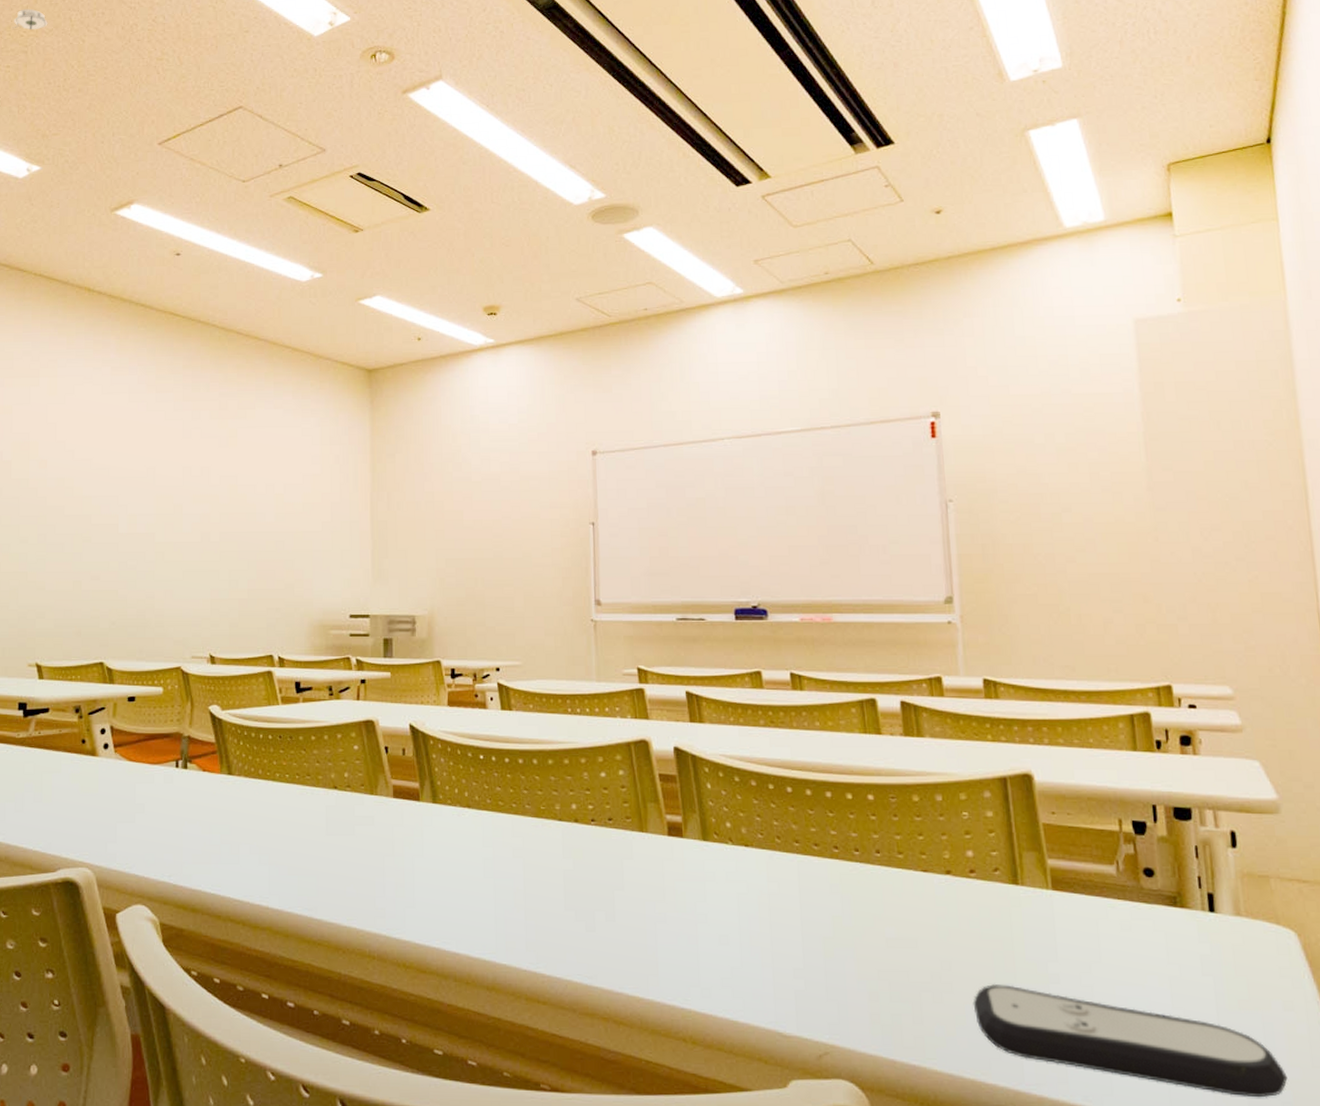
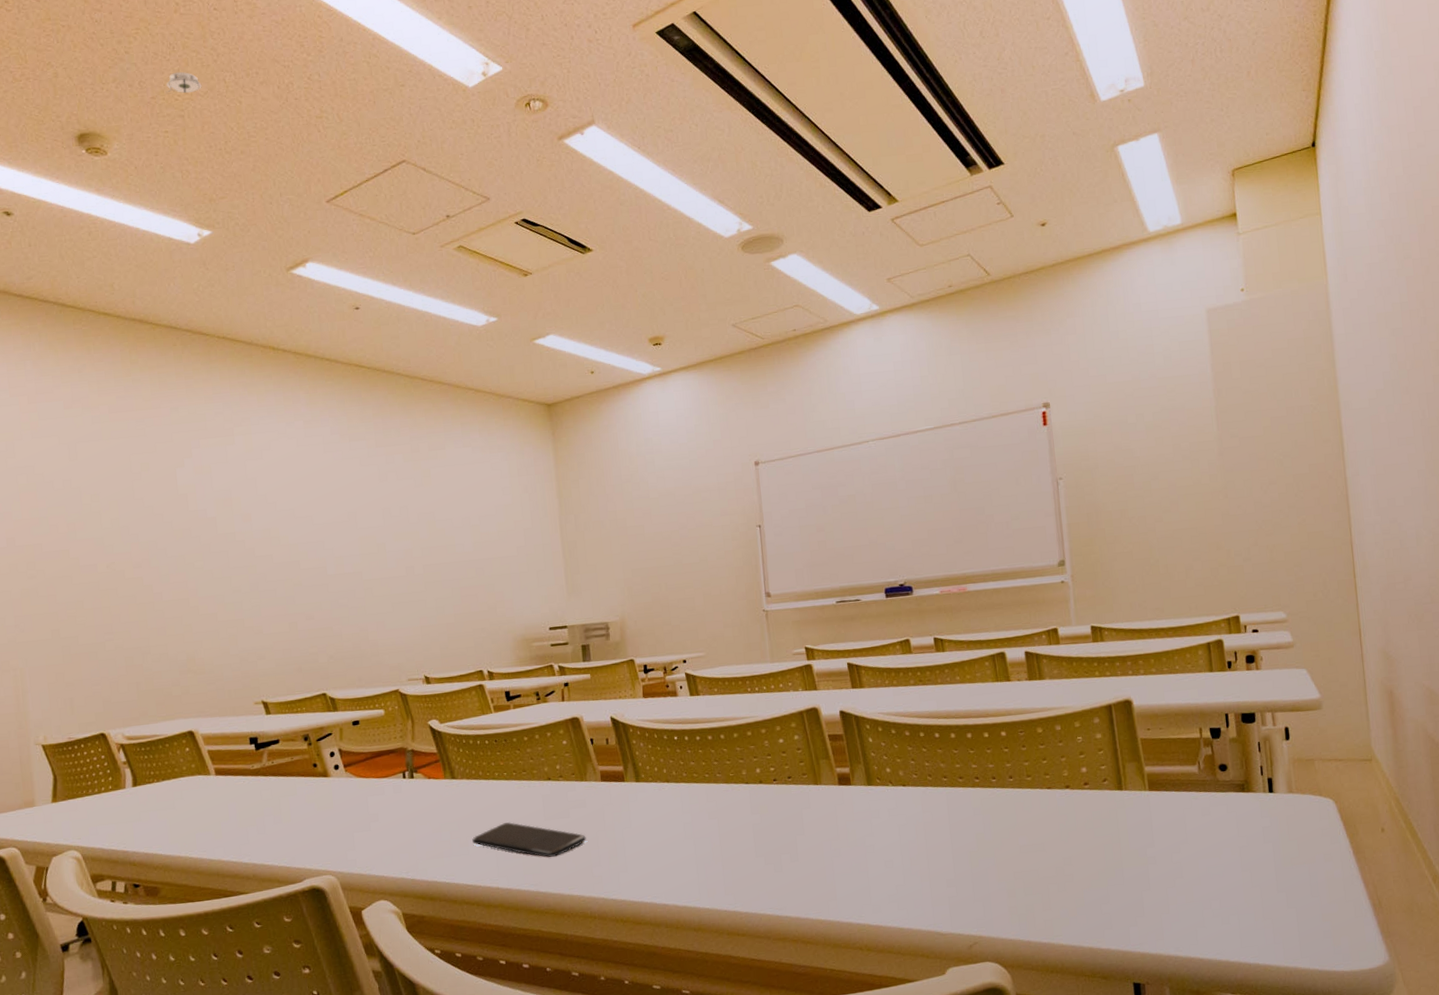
smartphone: none [244,831,371,879] -> present [472,821,586,858]
remote control: present [973,984,1288,1098] -> none [1089,870,1328,931]

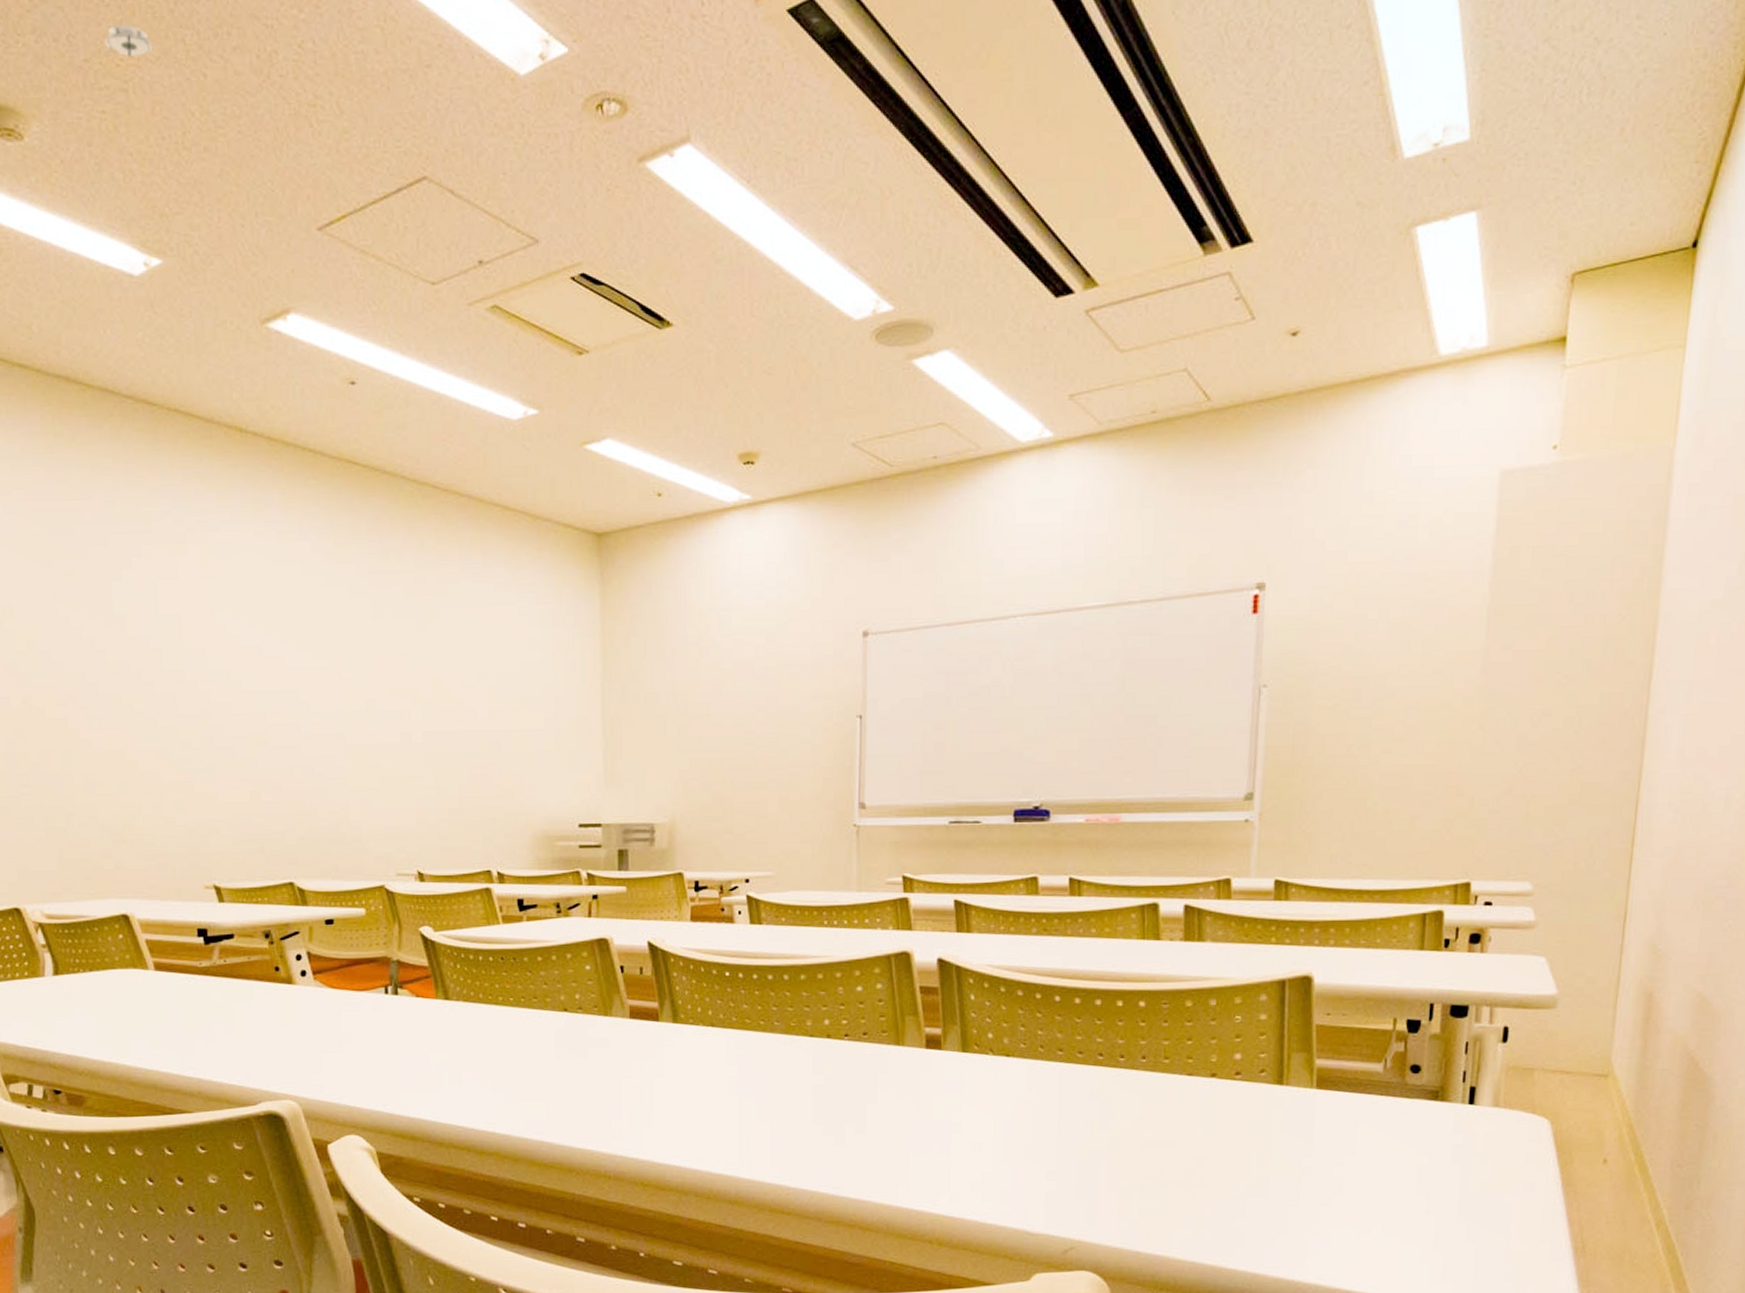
smartphone: present [472,821,586,858] -> none [466,1056,606,1103]

